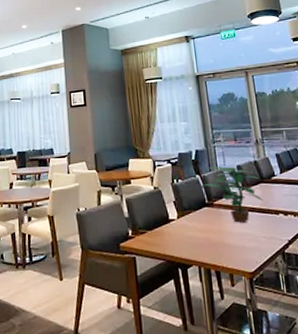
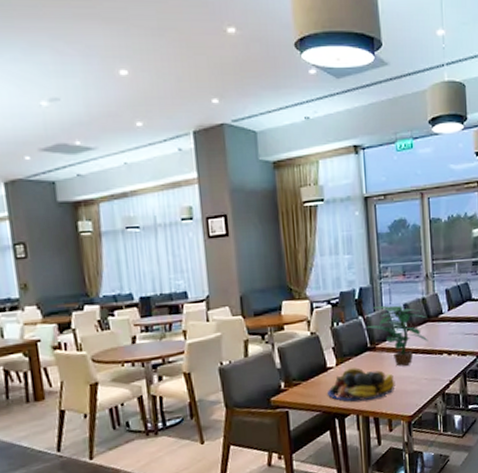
fruit bowl: none [171,221,234,254] -> present [328,367,395,402]

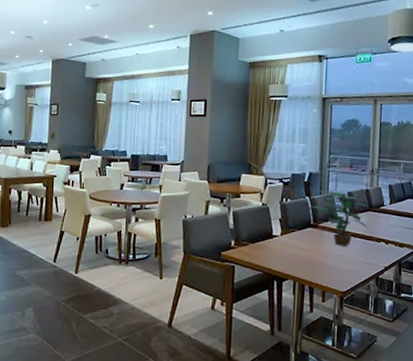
fruit bowl: present [328,367,395,402] -> none [270,239,332,270]

